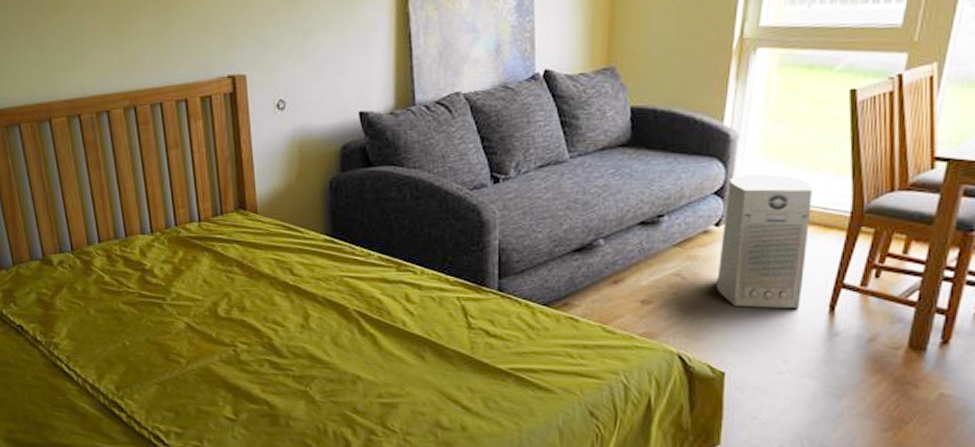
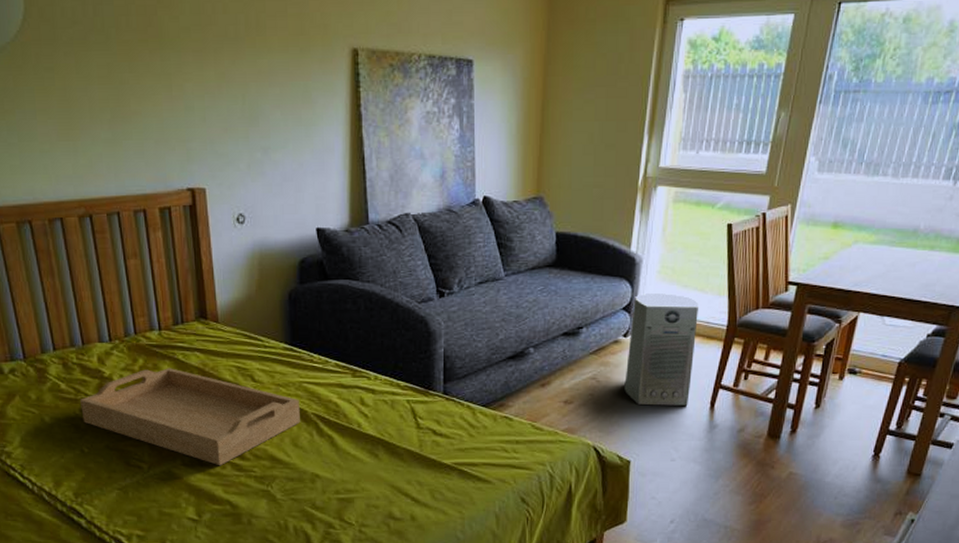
serving tray: none [123,260,341,364] -> present [80,368,300,466]

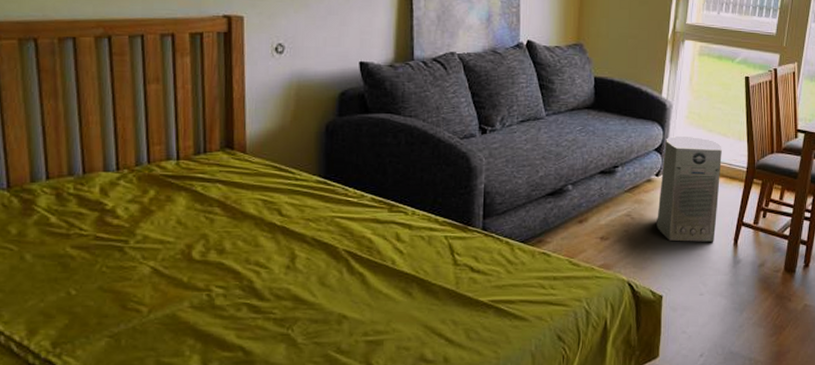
serving tray: present [80,368,300,466] -> none [73,200,330,308]

